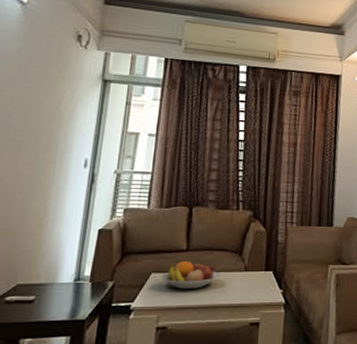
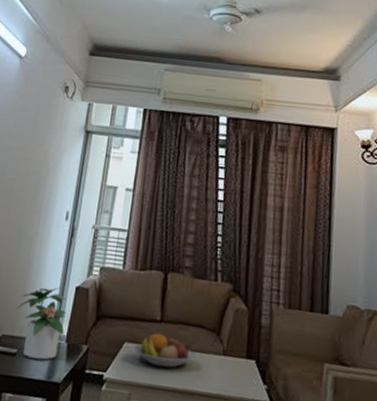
potted plant: none [31,232,90,302] -> present [15,287,67,360]

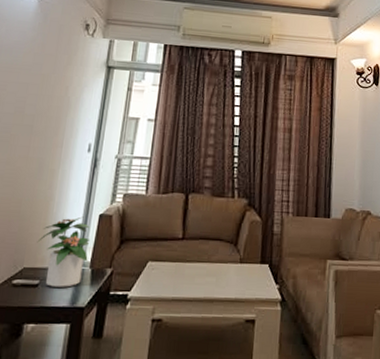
fruit bowl: present [133,333,196,368] -> none [157,249,216,281]

